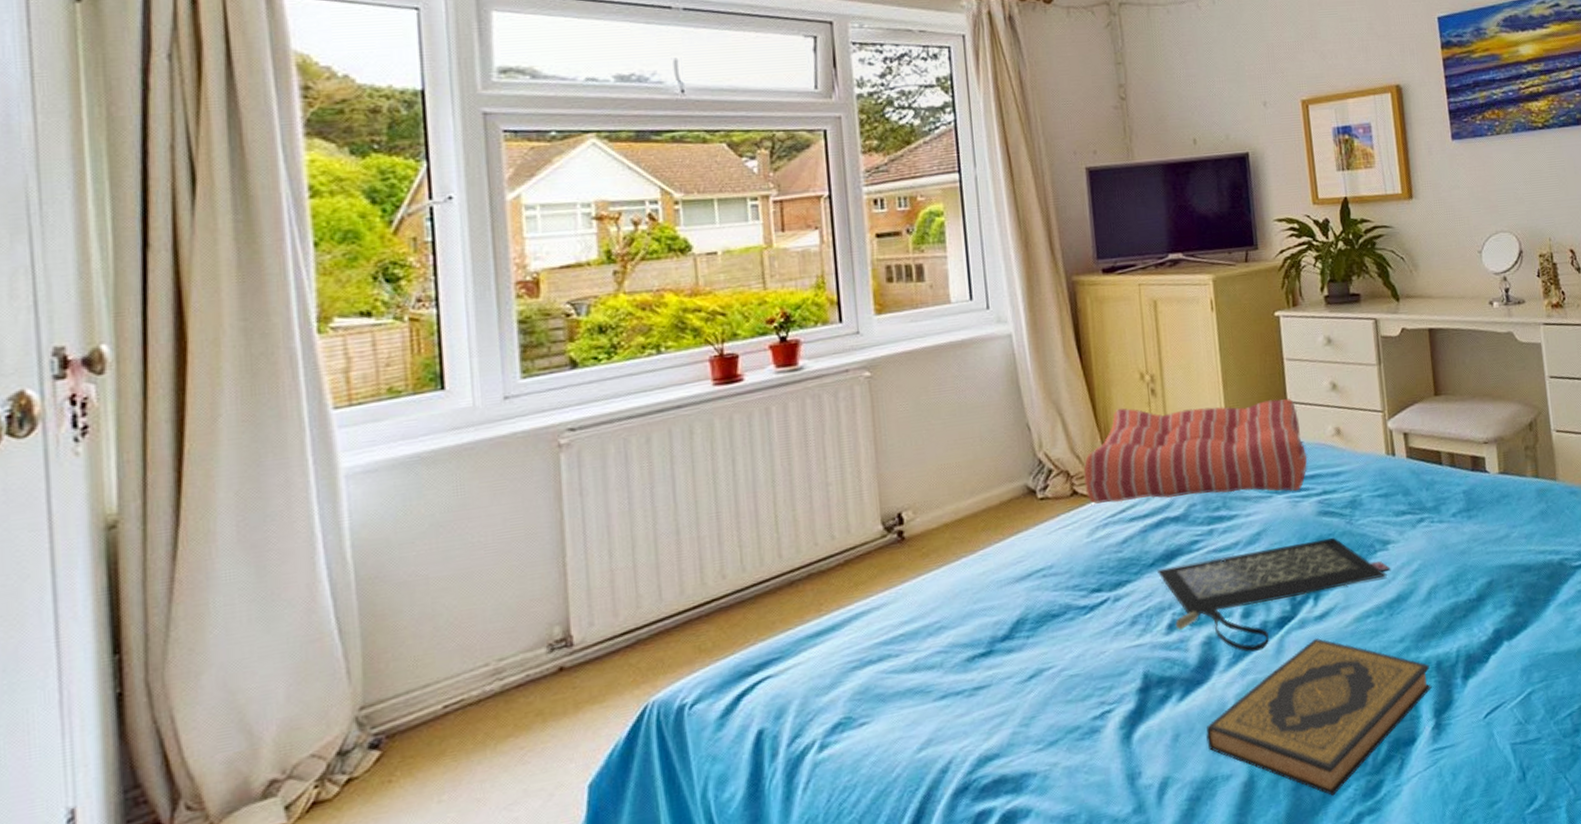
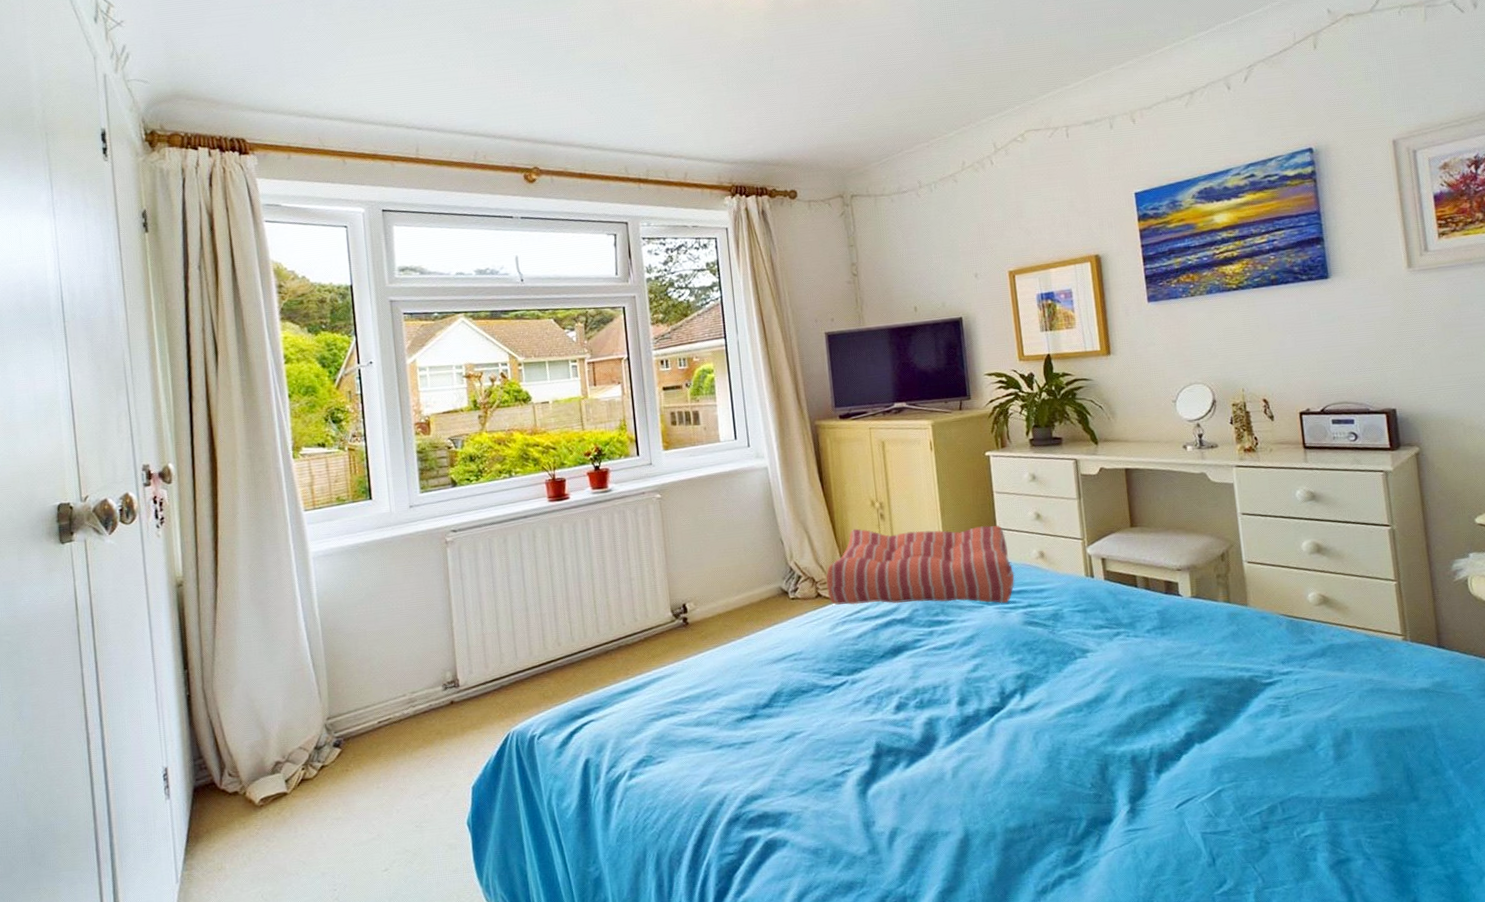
clutch bag: present [1156,537,1390,652] -> none [886,644,1089,734]
hardback book: present [1206,638,1432,797] -> none [928,726,1127,859]

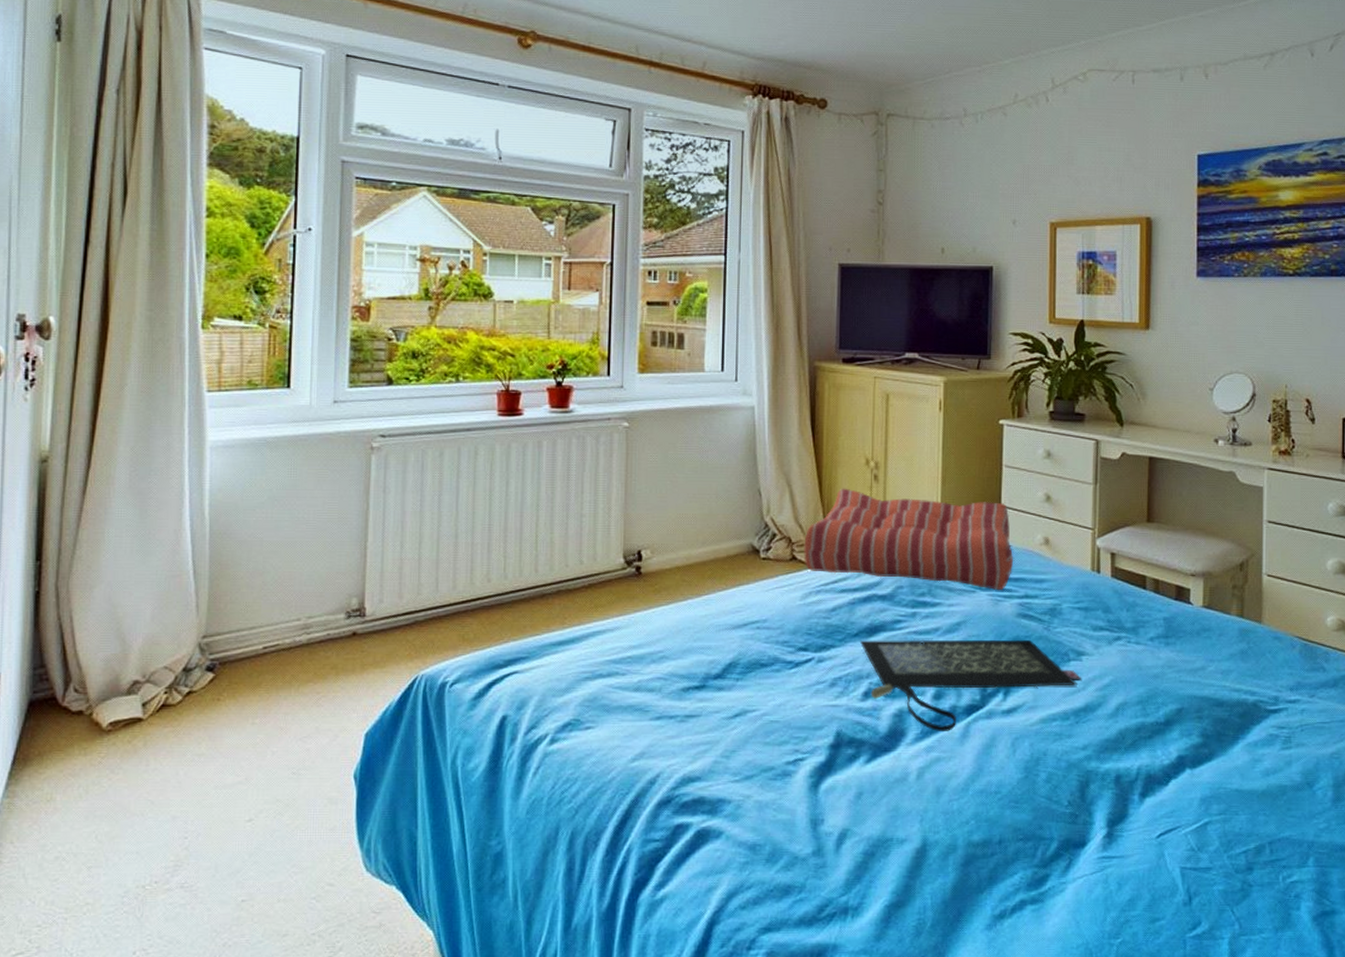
clutch bag: none [886,644,1089,734] -> present [859,639,1081,732]

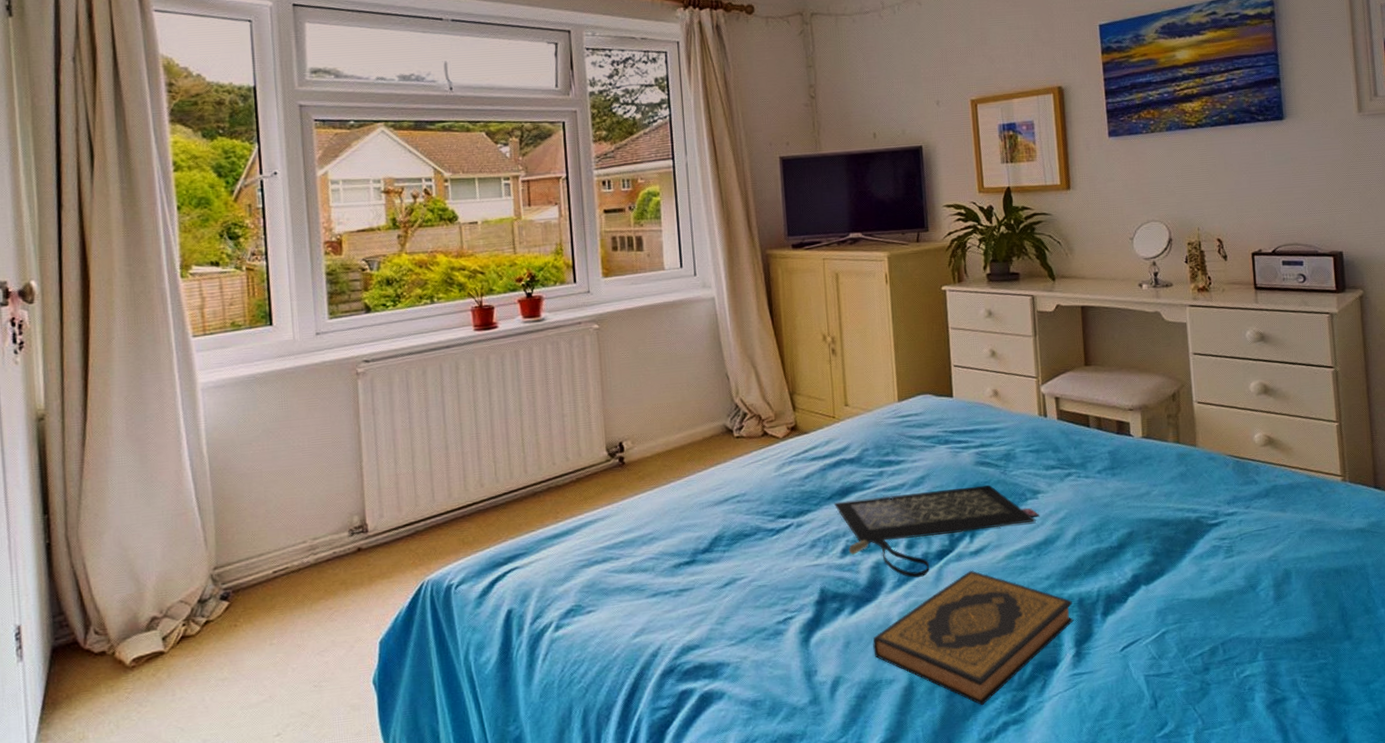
seat cushion: present [803,488,1014,591] -> none [773,361,968,444]
hardback book: none [887,730,1109,880] -> present [873,570,1074,706]

